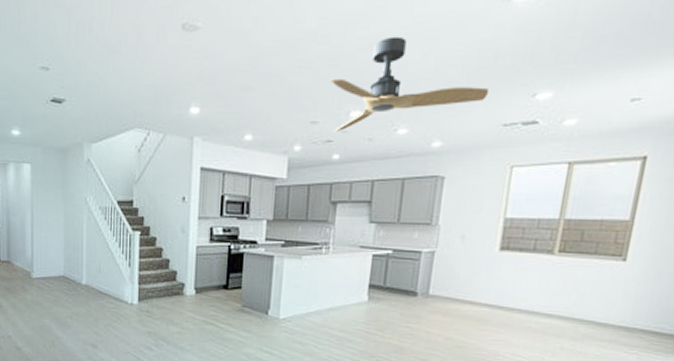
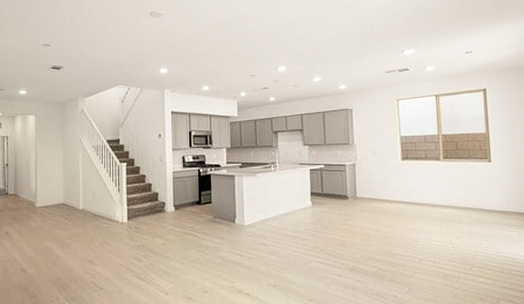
ceiling fan: present [329,36,490,133] -> none [260,17,372,82]

